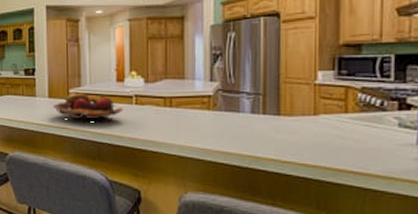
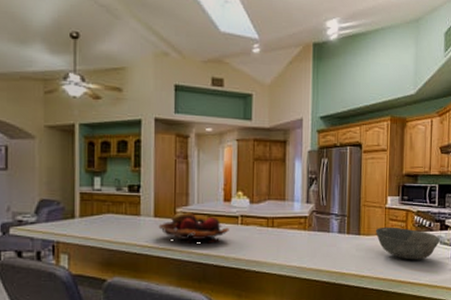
bowl: none [300,106,400,146] -> present [375,227,441,260]

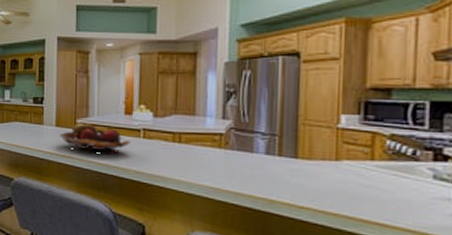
bowl: present [375,227,441,260] -> none [320,151,435,197]

